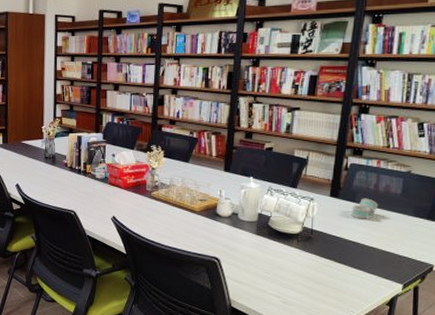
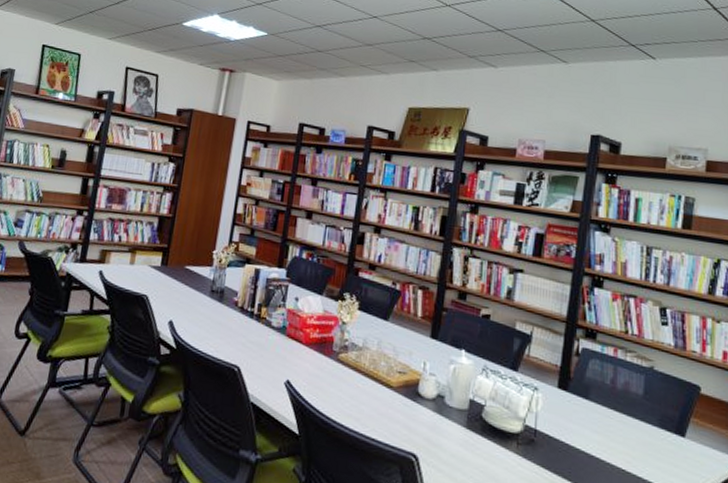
napkin ring: present [351,198,379,219] -> none [584,395,617,425]

